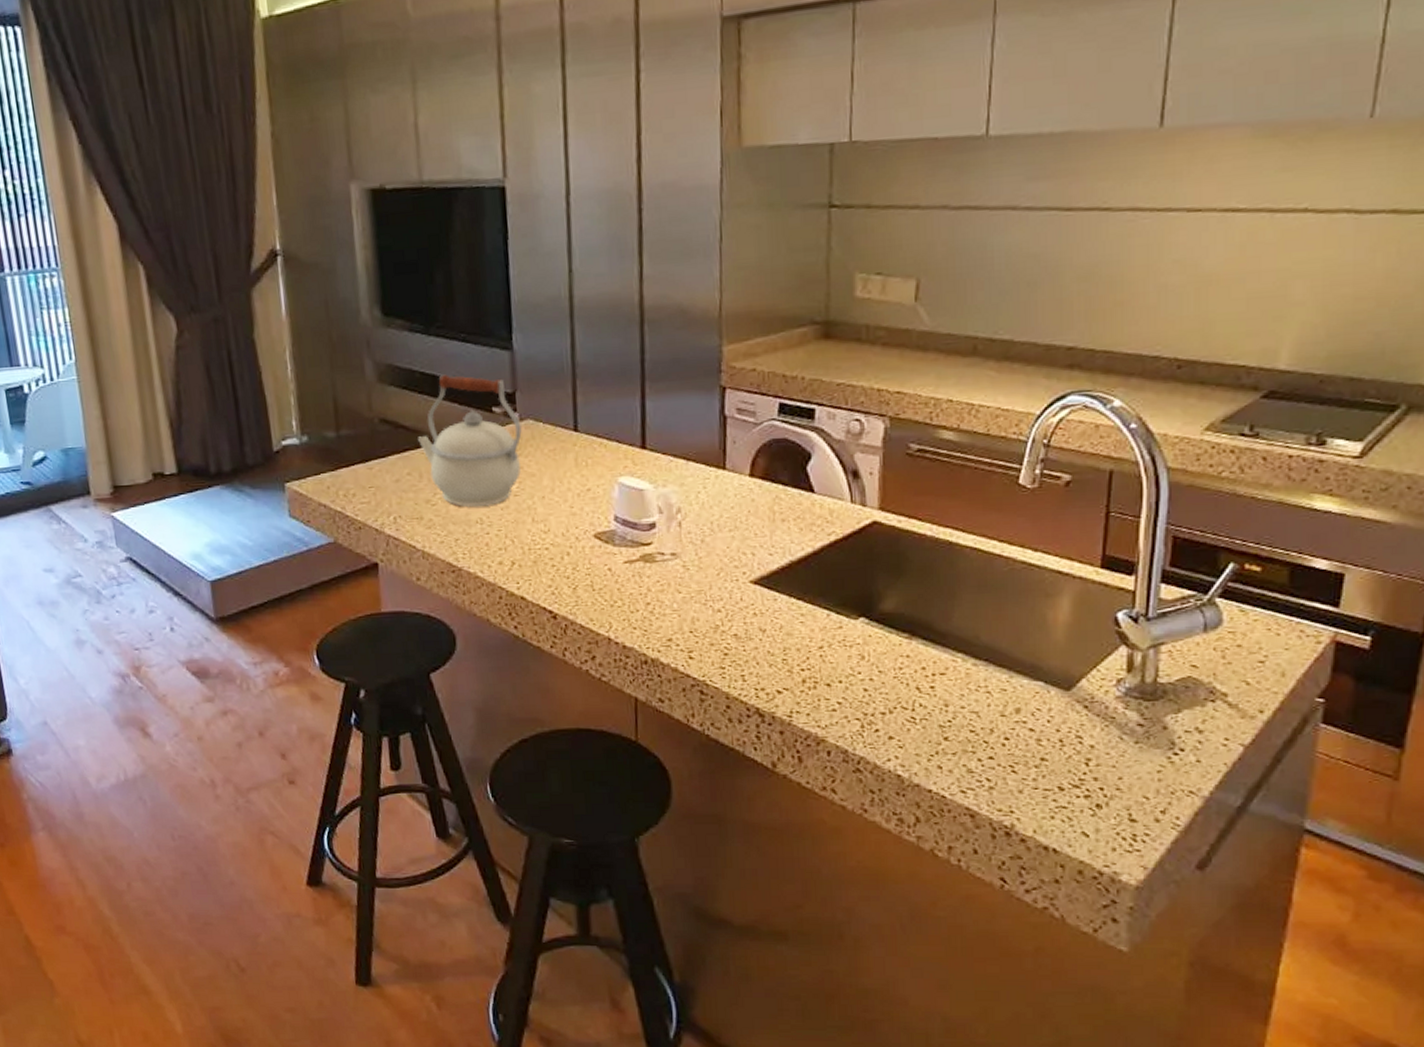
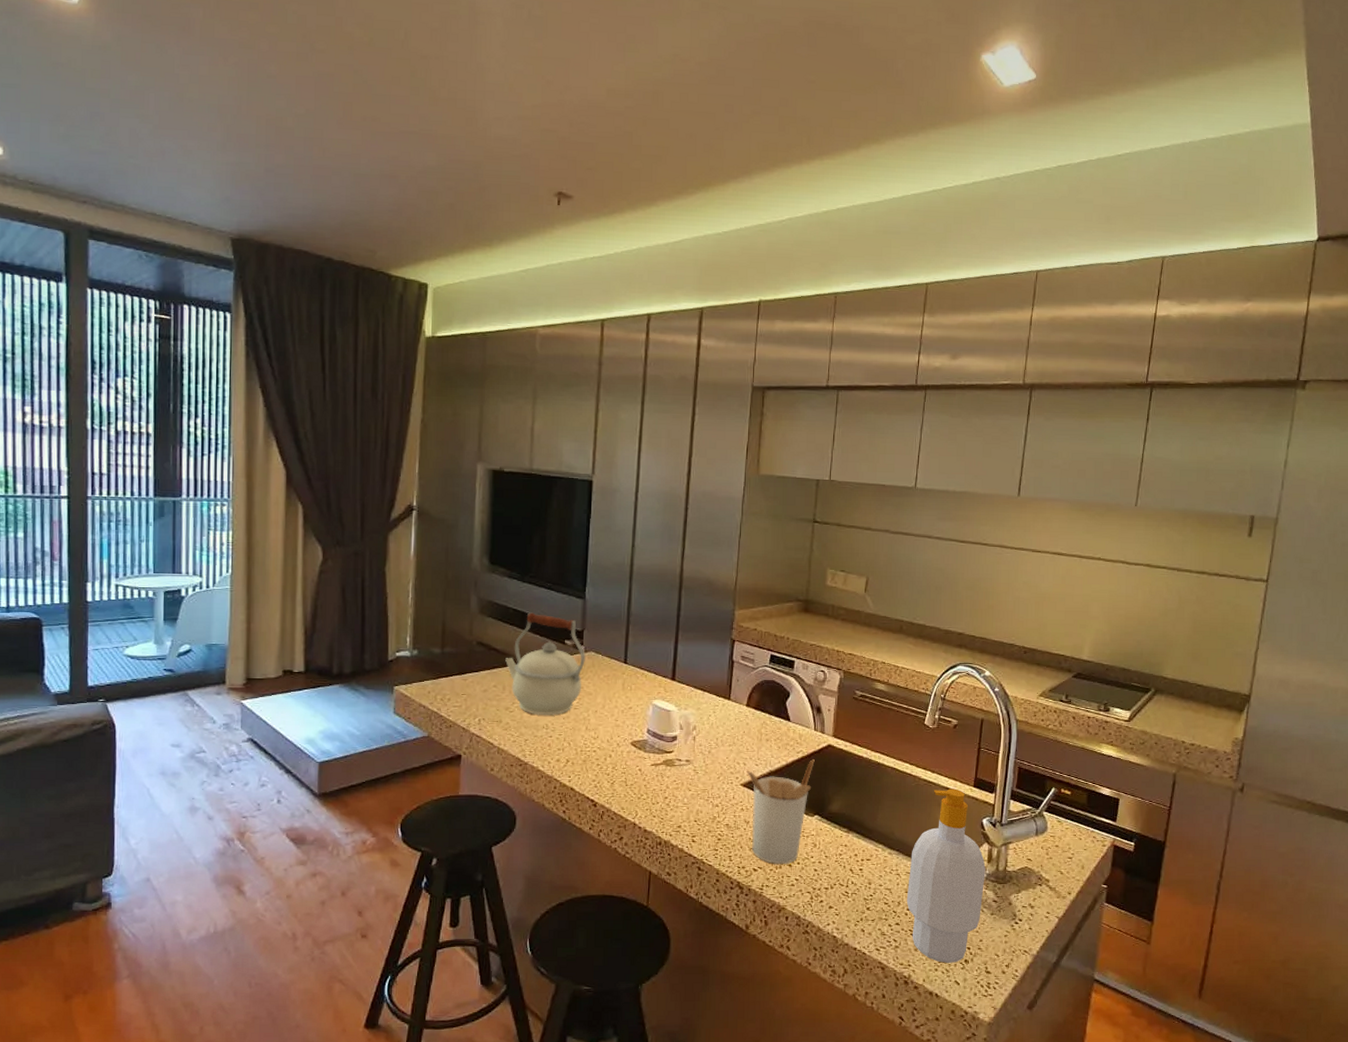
utensil holder: none [755,543,854,683] -> present [745,759,815,864]
soap bottle: none [1002,572,1124,808] -> present [906,788,986,963]

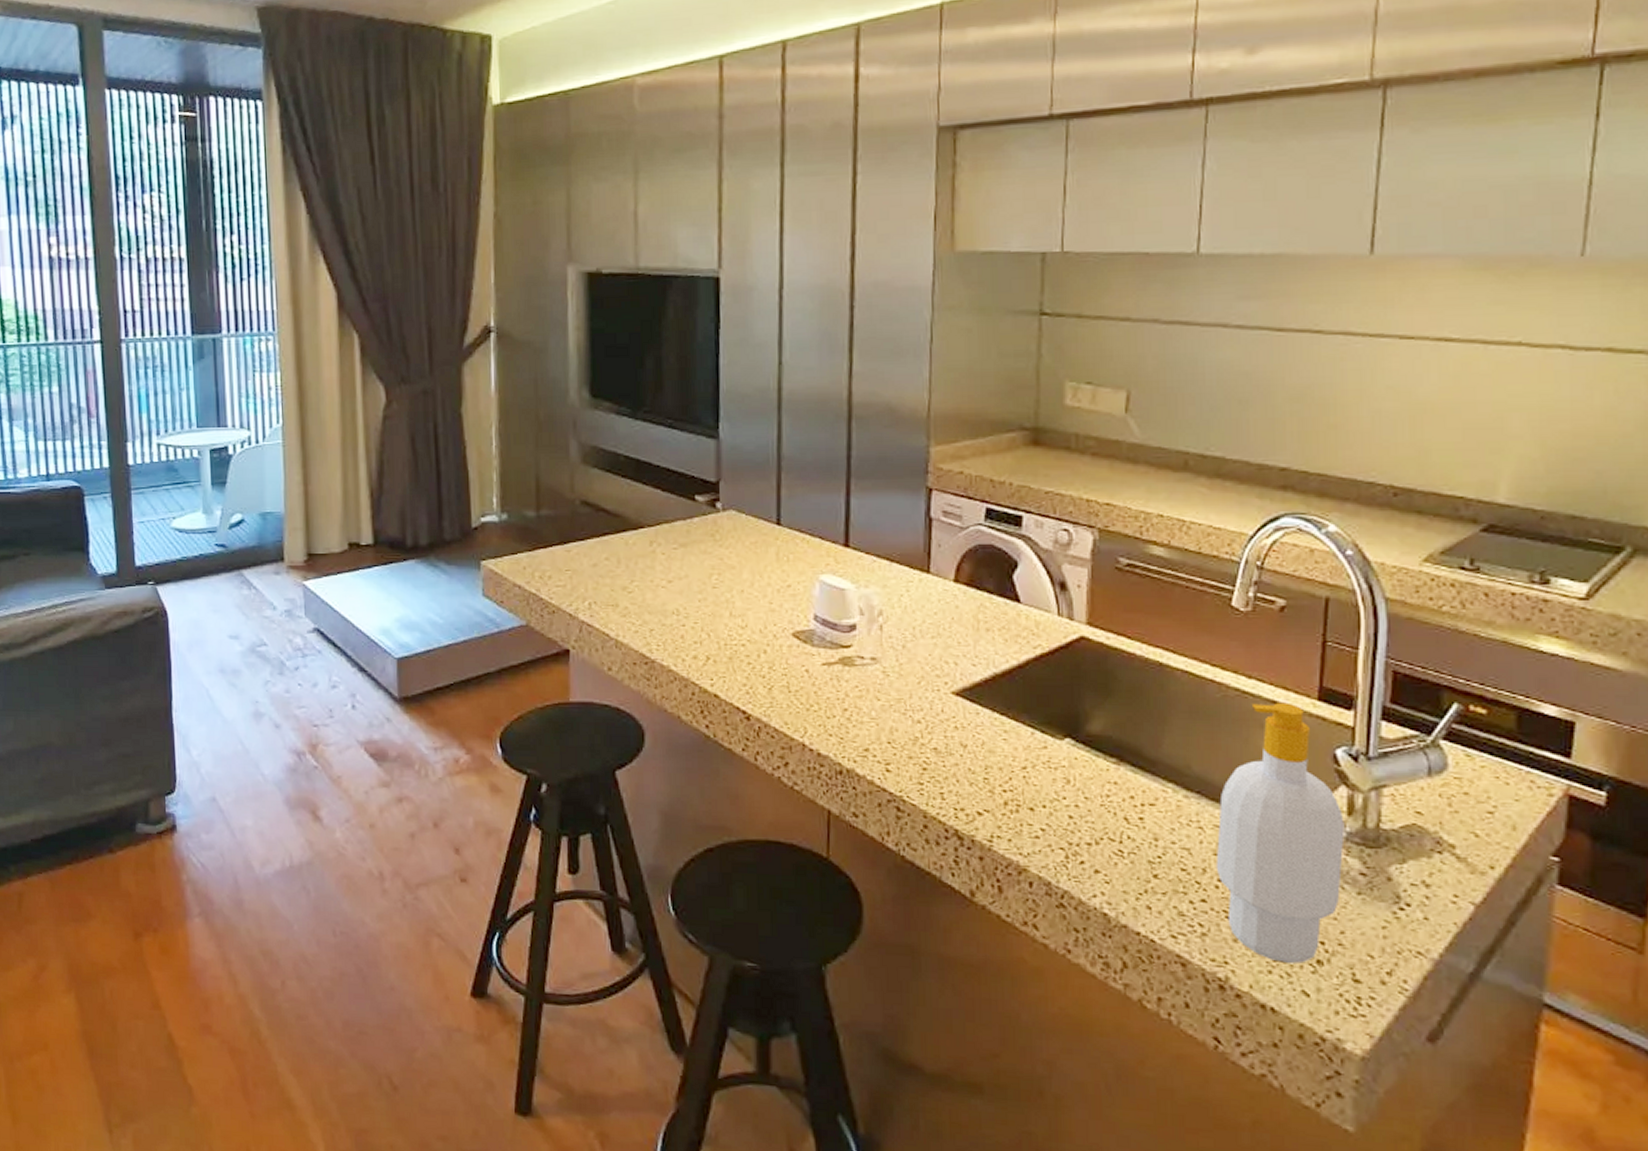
kettle: present [505,612,585,715] -> none [618,459,724,596]
utensil holder: present [745,759,815,864] -> none [957,658,1061,807]

